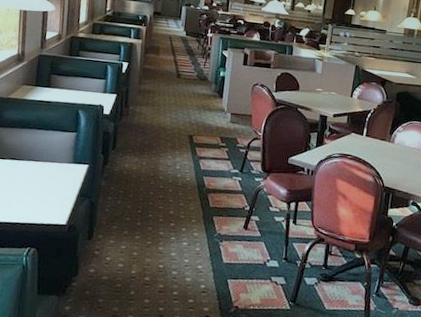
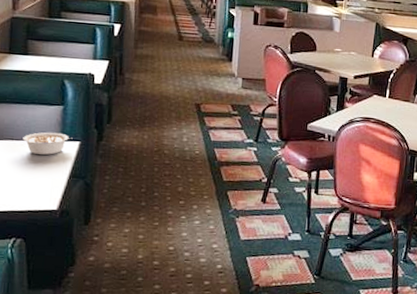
legume: none [41,155,83,176] -> present [23,132,73,155]

